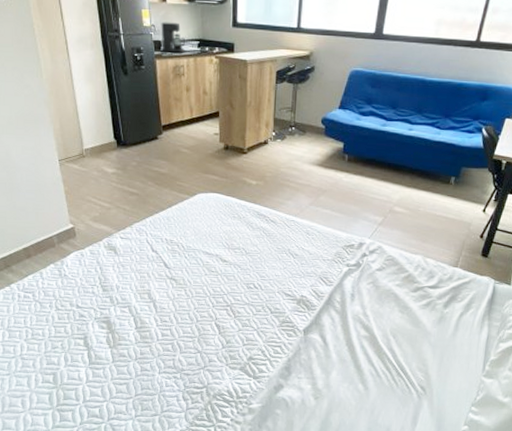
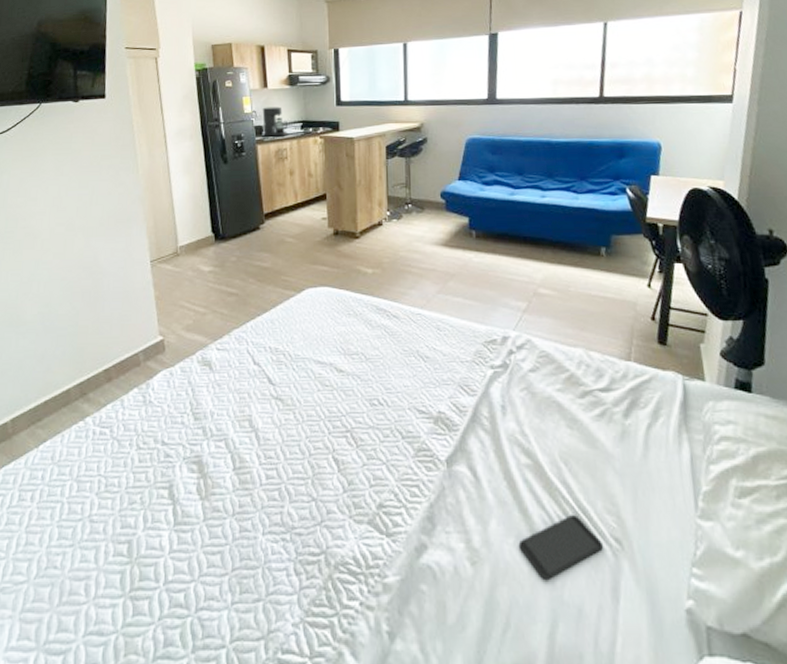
mobile phone: none [350,370,411,411] -> present [518,514,603,581]

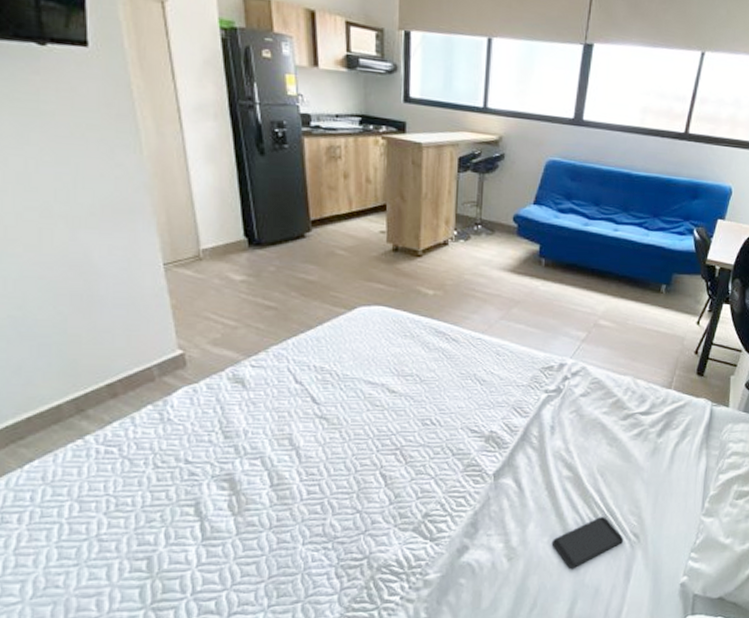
coffee maker: present [262,106,287,137] -> none [311,91,343,131]

